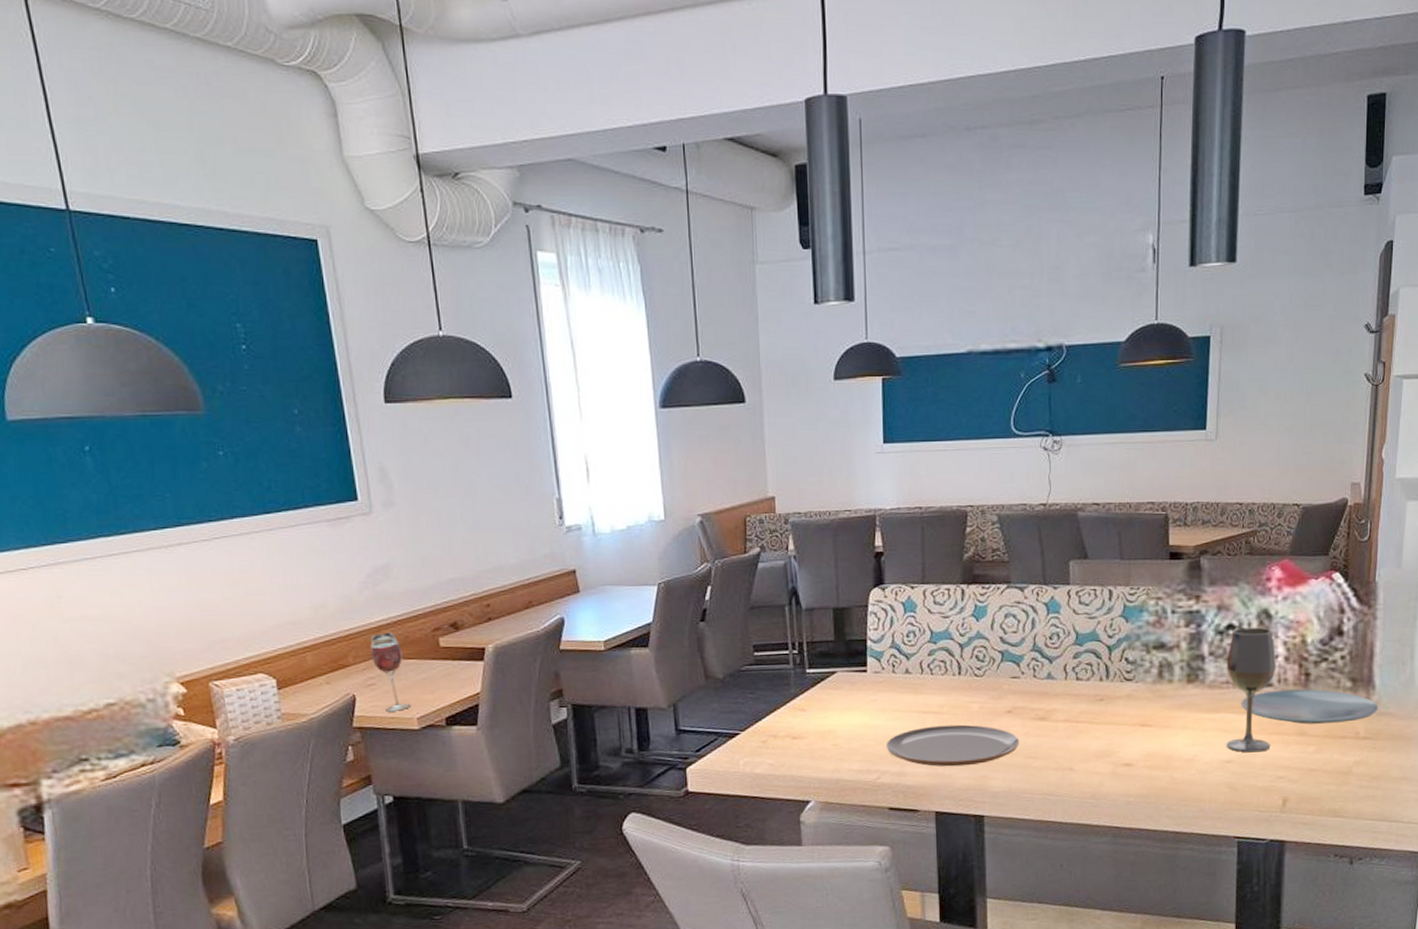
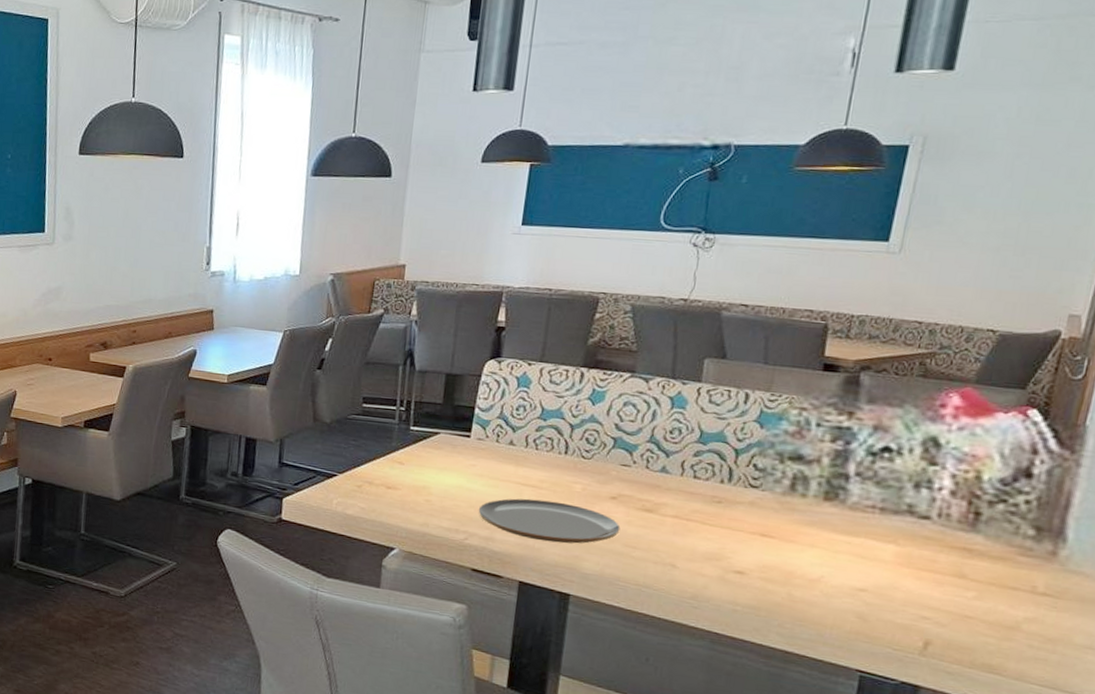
wineglass: present [370,632,411,712] -> none [34,343,59,410]
wine glass: present [1226,627,1276,753] -> none [862,452,941,587]
plate: present [1241,689,1379,724] -> none [887,523,1068,574]

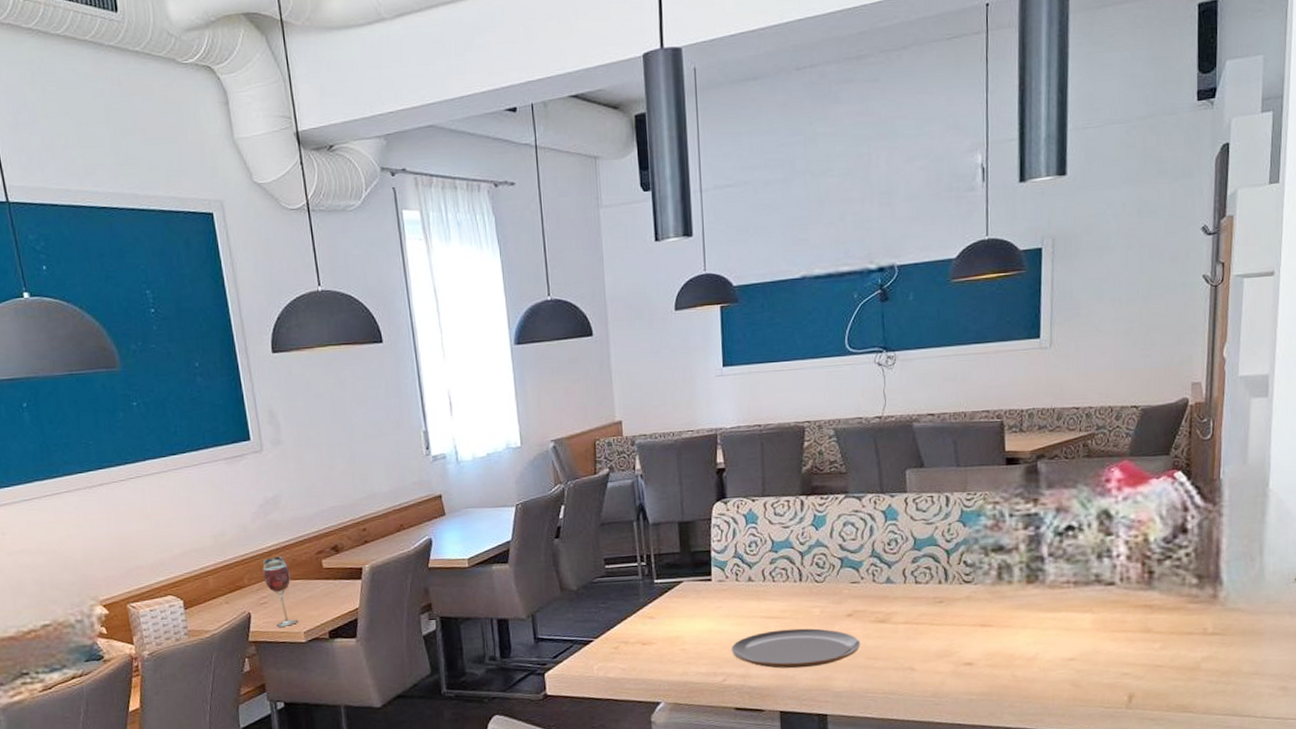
wineglass: none [34,343,59,410] -> present [262,556,299,627]

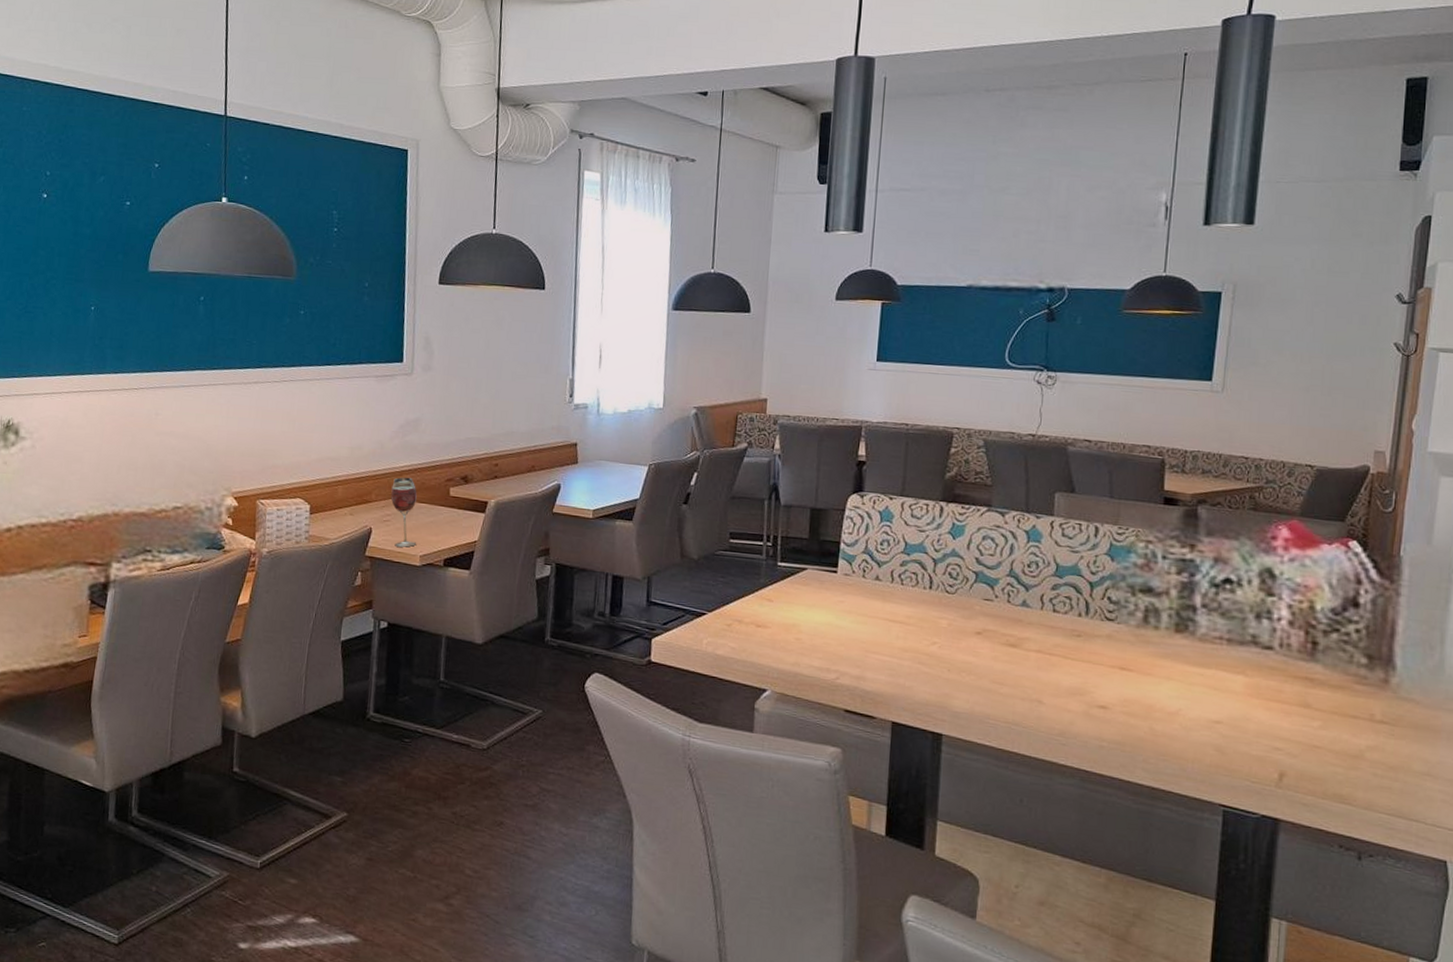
plate: present [731,628,861,669] -> none [848,635,987,681]

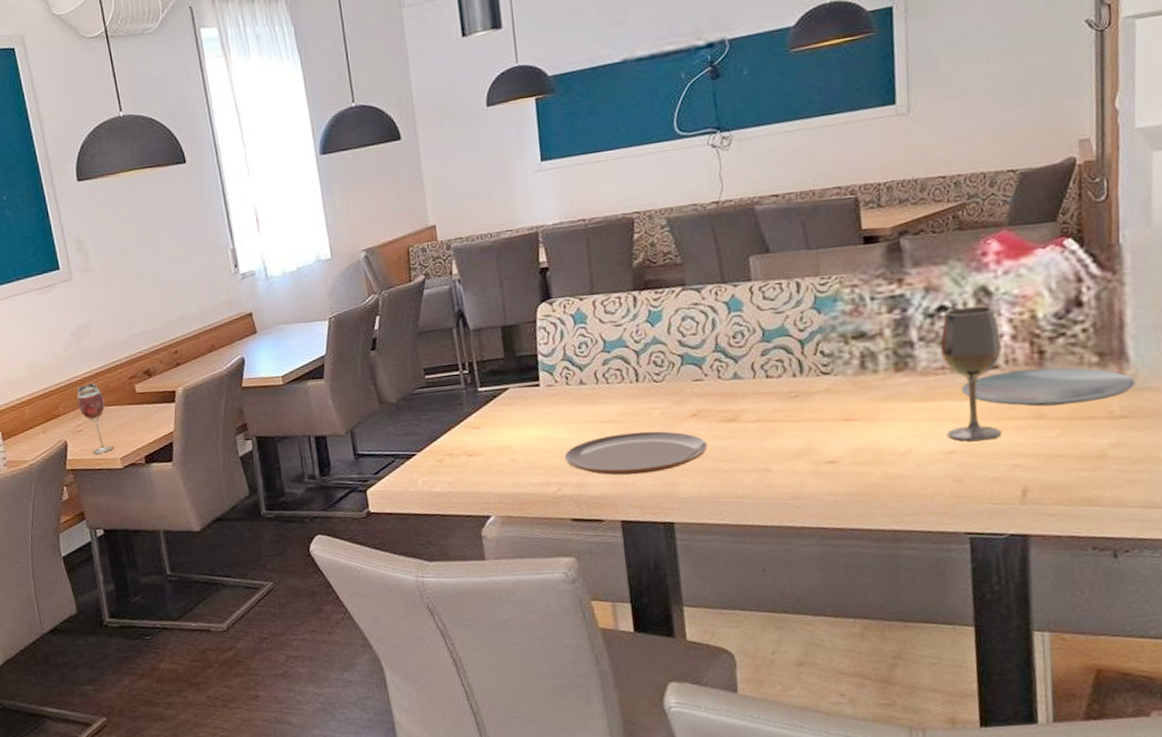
plate: none [848,635,987,681] -> present [564,431,708,476]
wine glass: none [1216,583,1279,718] -> present [940,306,1002,442]
plate: none [1235,654,1400,702] -> present [961,367,1136,407]

